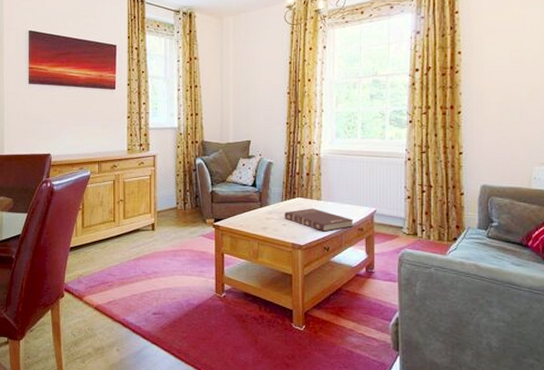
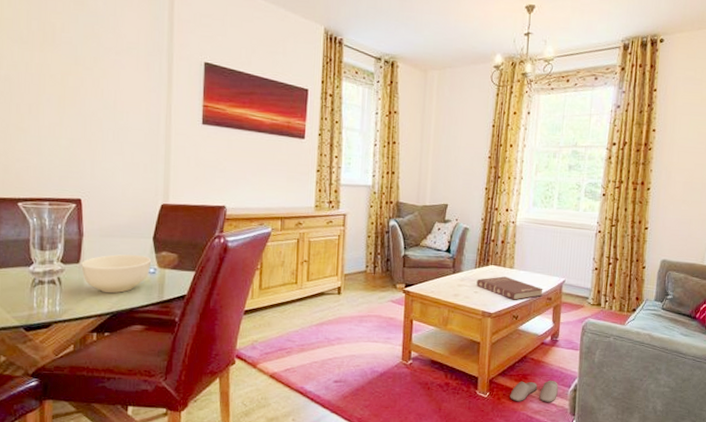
slippers: none [327,314,378,336] -> present [510,381,558,402]

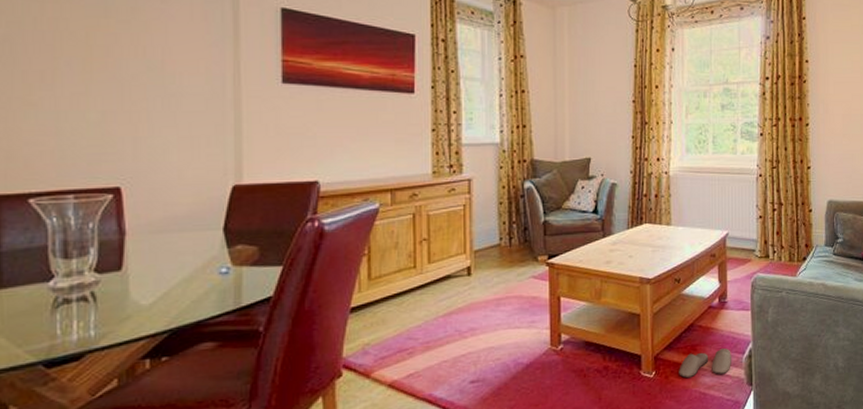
bowl: present [81,254,152,294] -> none [124,251,223,306]
book: present [476,276,543,300] -> none [631,235,706,261]

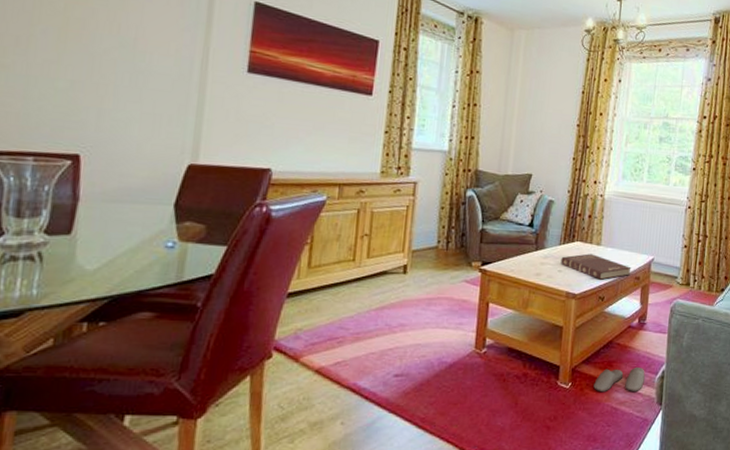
book: none [631,235,706,261] -> present [561,253,631,280]

